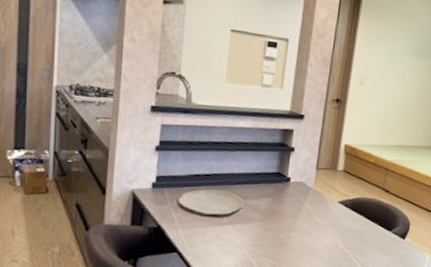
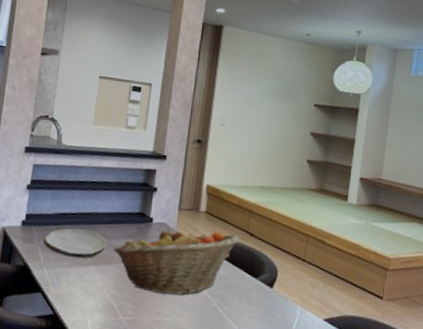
fruit basket: none [249,186,376,249] -> present [112,227,240,295]

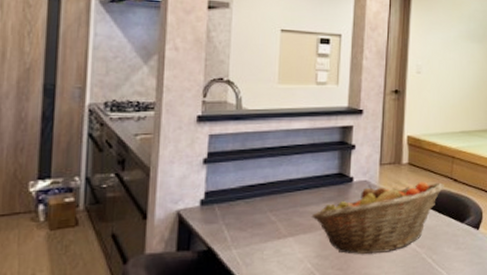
plate: present [43,228,107,259] -> none [228,198,304,232]

